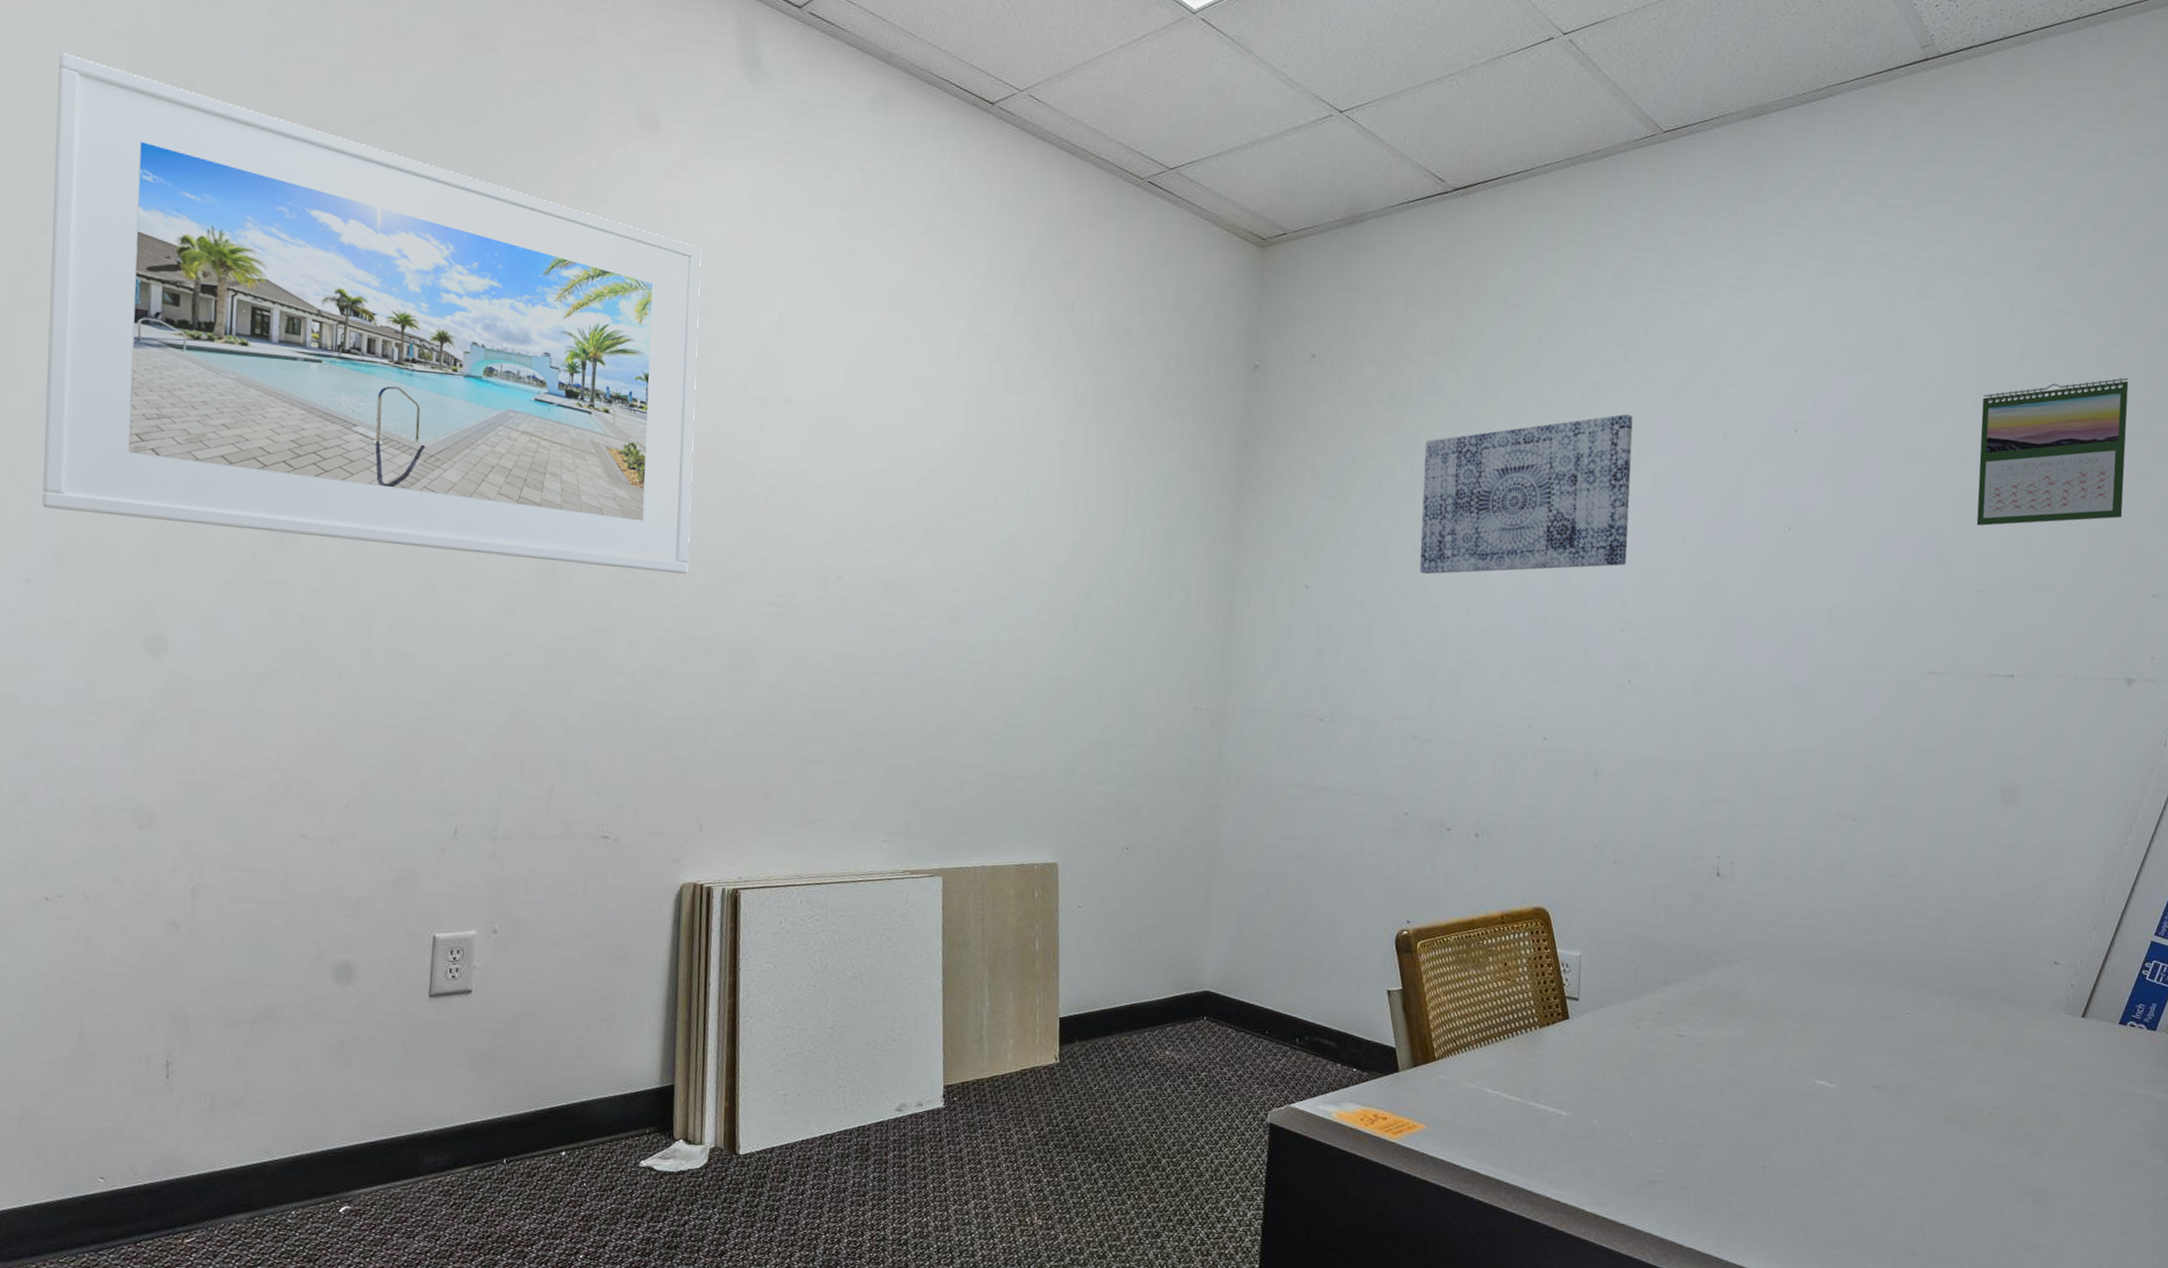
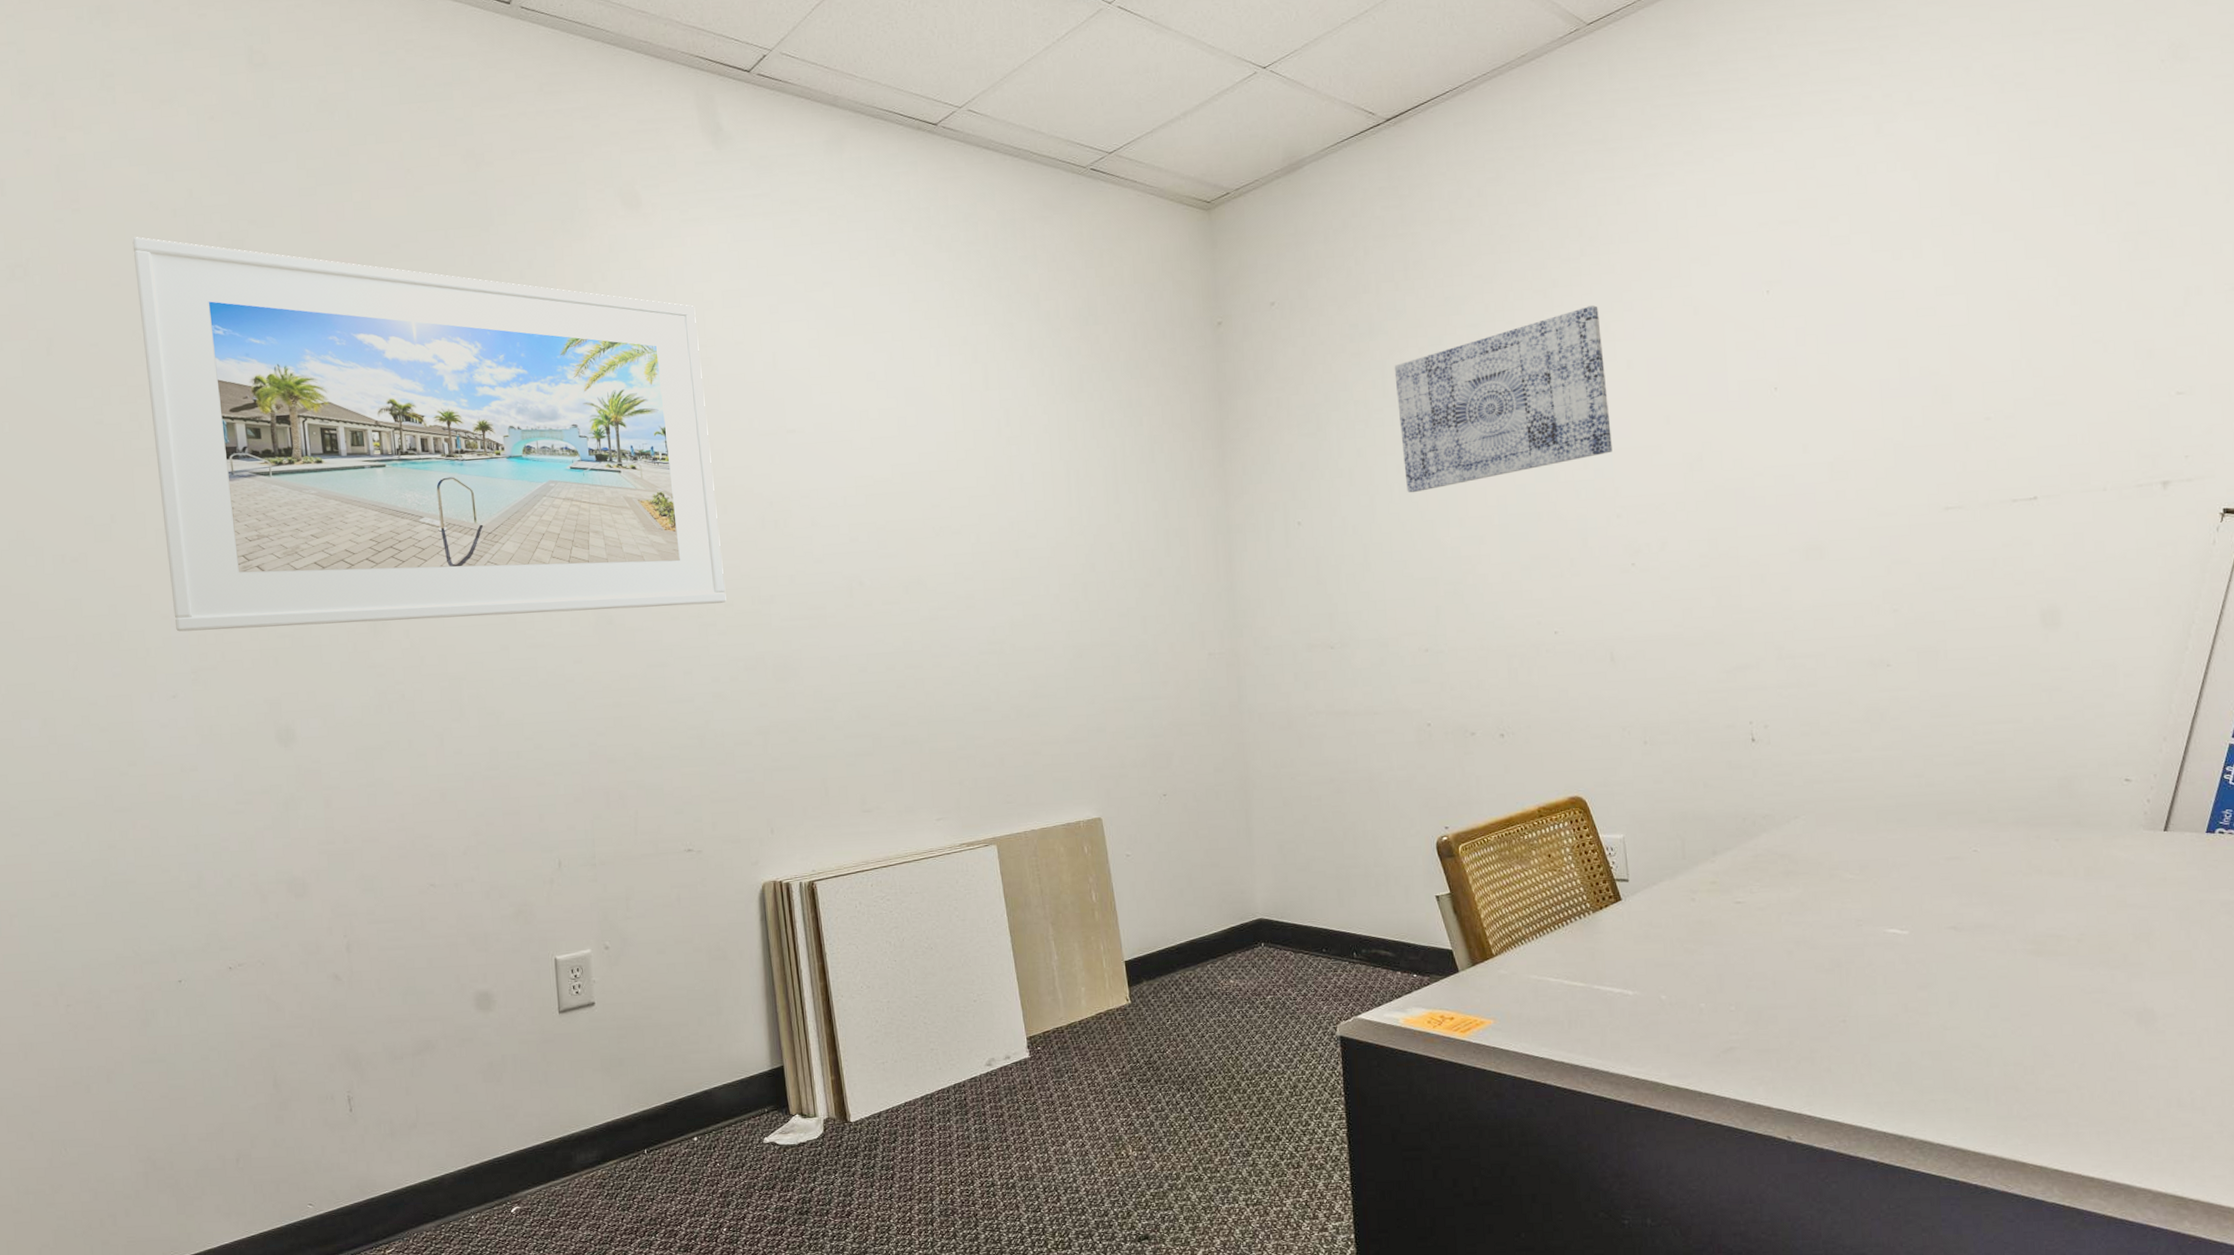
calendar: present [1976,377,2129,526] -> none [1961,177,2131,354]

